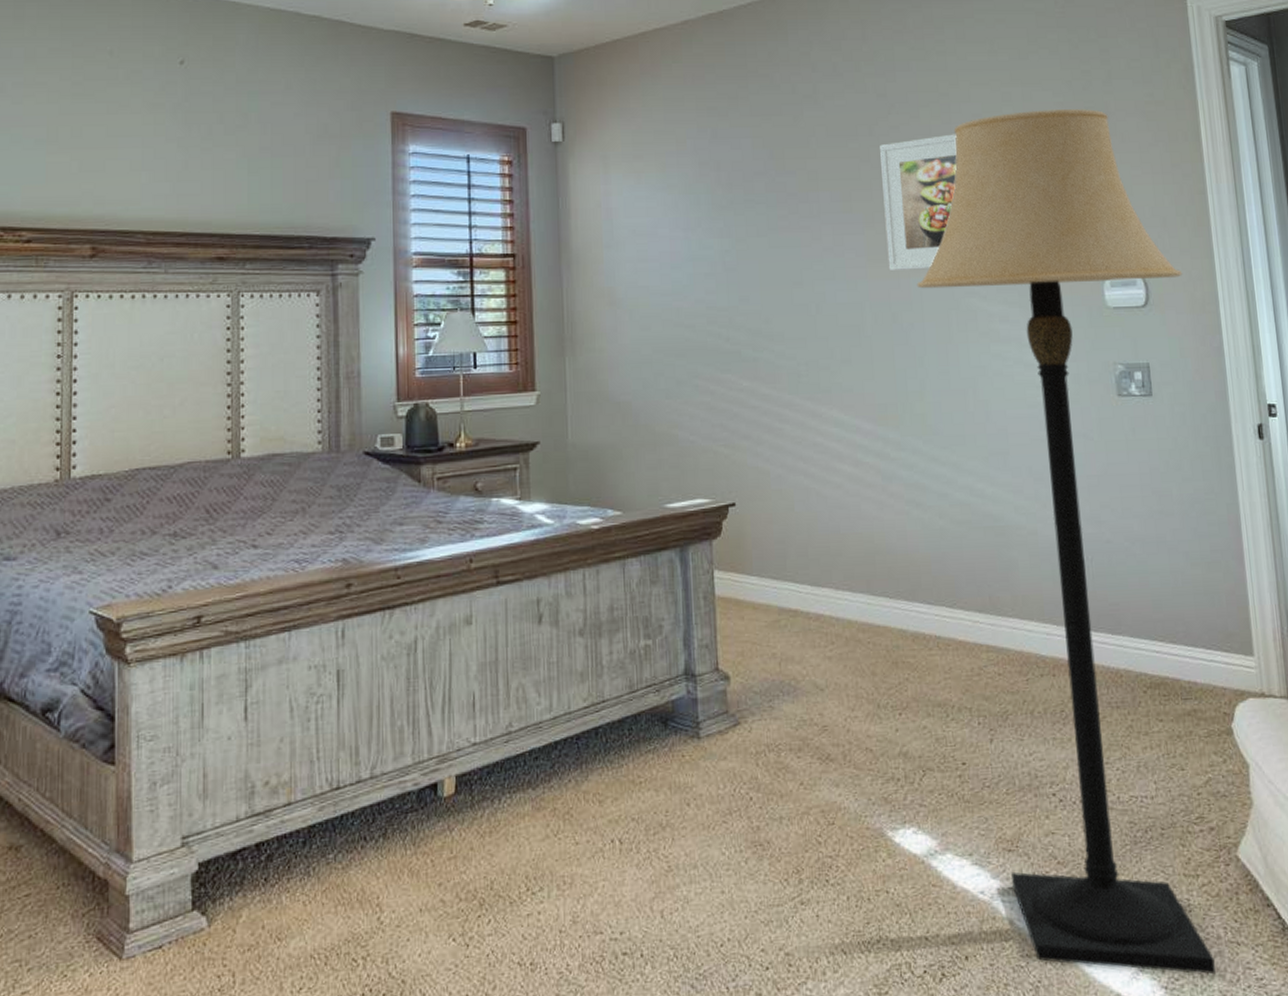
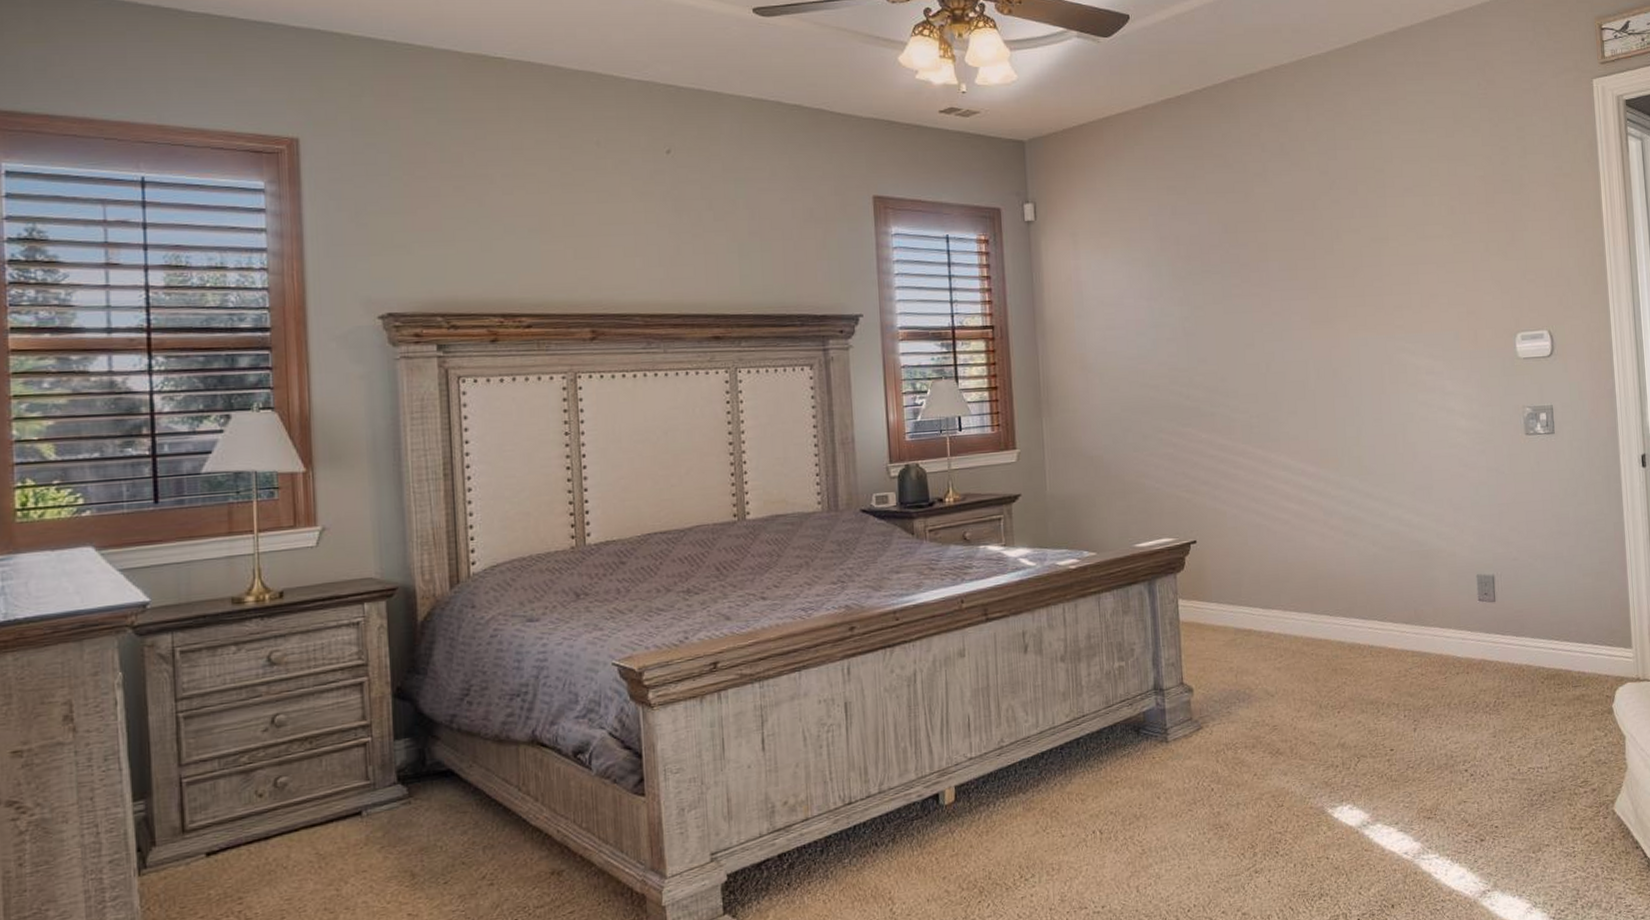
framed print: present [880,134,957,270] -> none [1322,206,1391,331]
lamp: present [916,109,1216,975] -> none [1354,182,1594,905]

